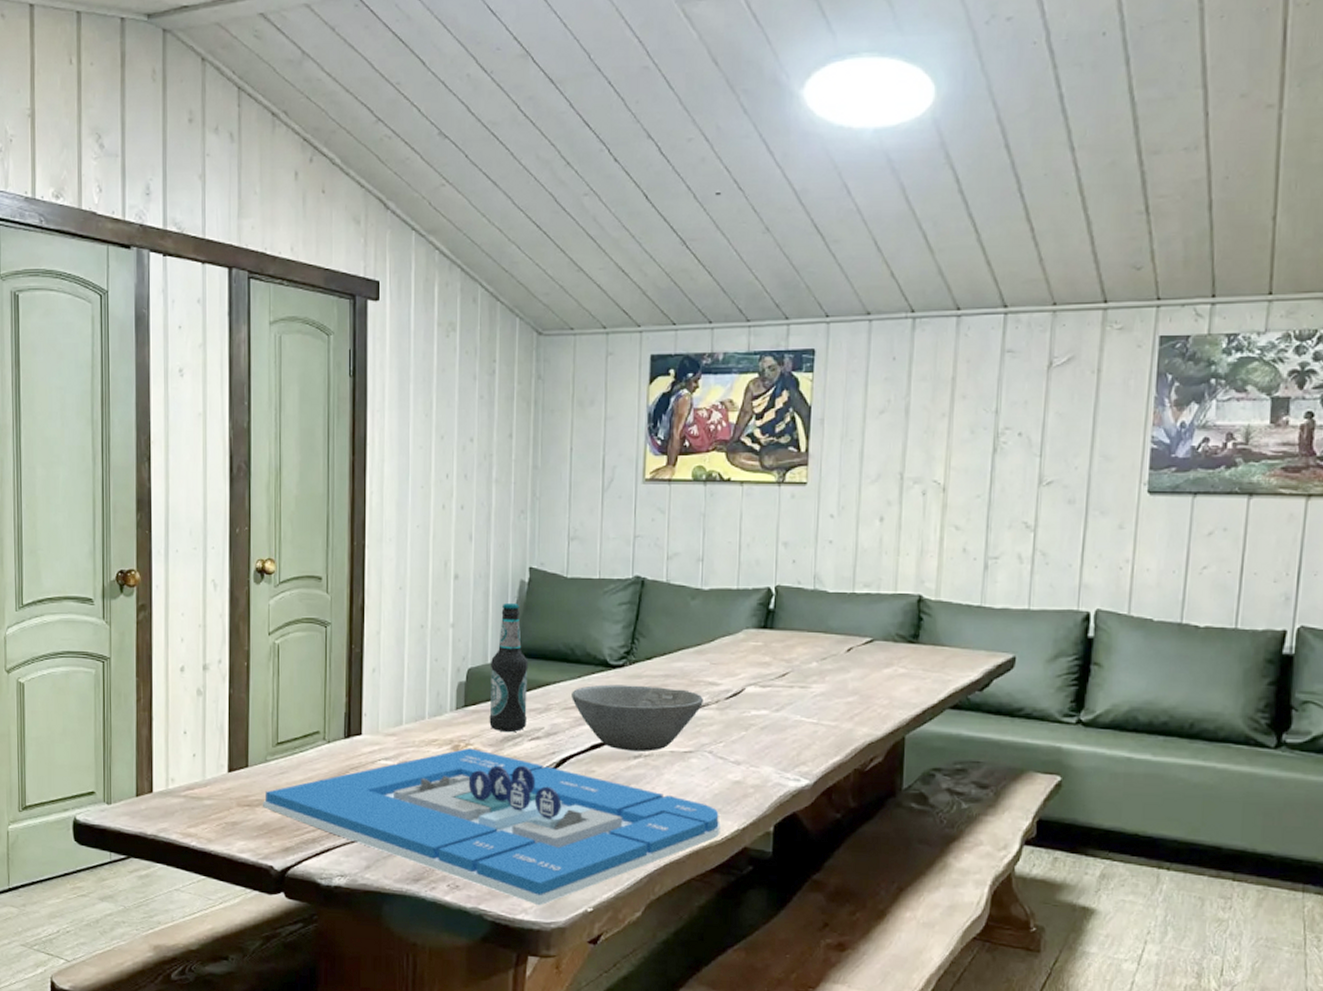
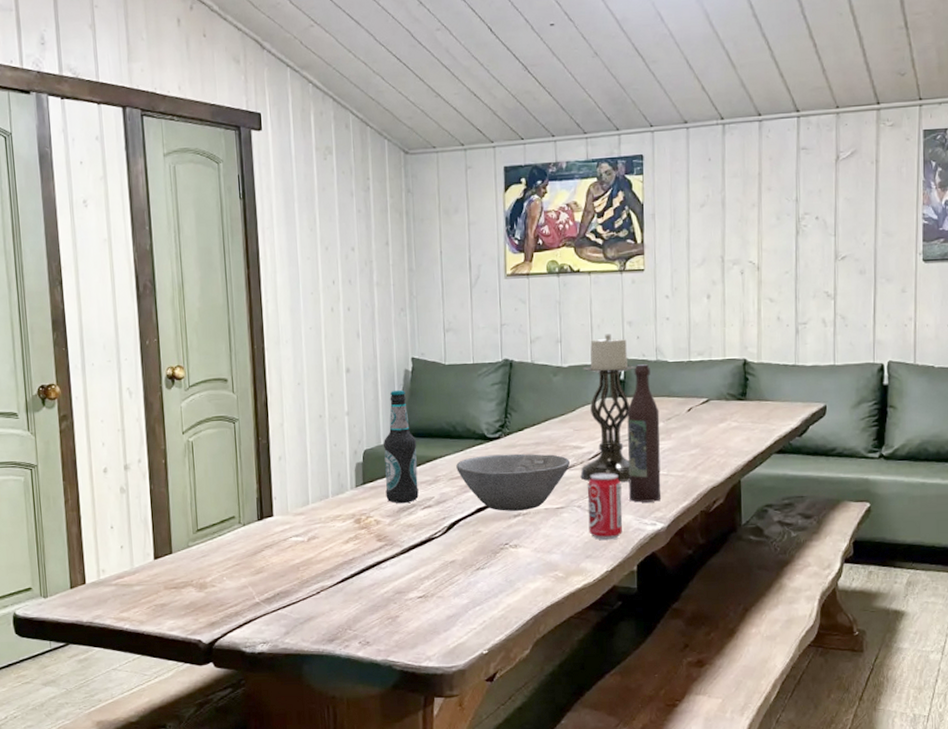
architectural model: present [262,748,720,906] -> none [187,520,592,653]
candle holder: none [714,555,788,727] -> present [580,334,635,482]
beverage can: none [720,715,762,794] -> present [587,472,623,541]
wine bottle: none [770,593,813,754] -> present [627,364,661,503]

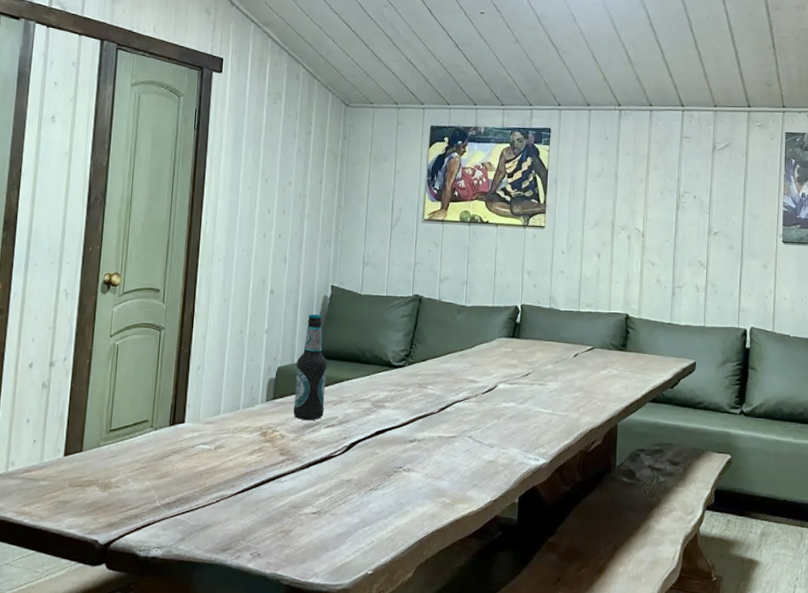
bowl: present [456,453,570,511] -> none [361,381,465,437]
candle holder: present [580,334,635,482] -> none [473,280,530,417]
beverage can: present [587,472,623,541] -> none [477,406,510,472]
wine bottle: present [627,364,661,503] -> none [516,310,549,438]

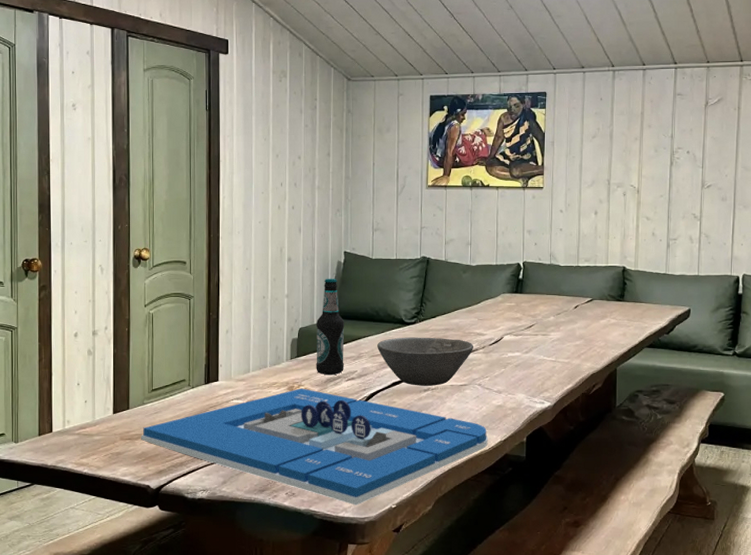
architectural model: none [92,434,477,570] -> present [140,388,488,506]
bowl: none [361,381,465,437] -> present [377,337,473,386]

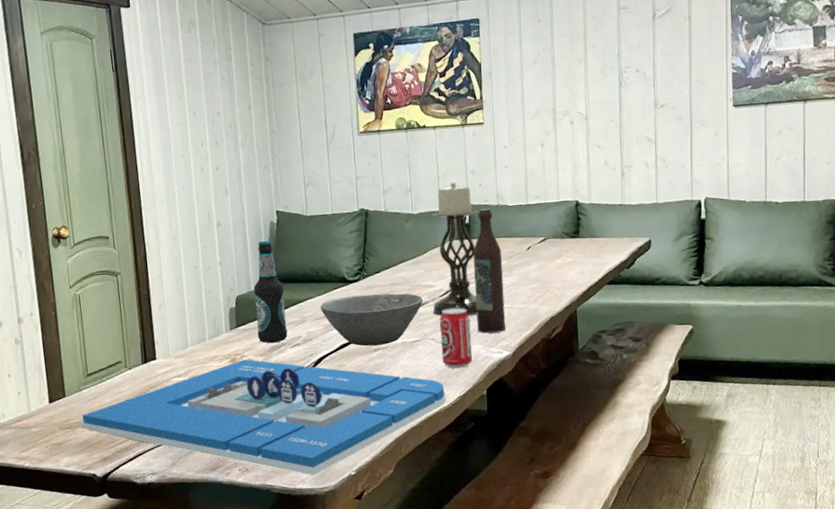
candle holder: none [482,240,532,365] -> present [431,182,479,316]
beverage can: none [487,357,516,415] -> present [440,307,472,369]
wine bottle: none [522,267,551,384] -> present [472,208,506,334]

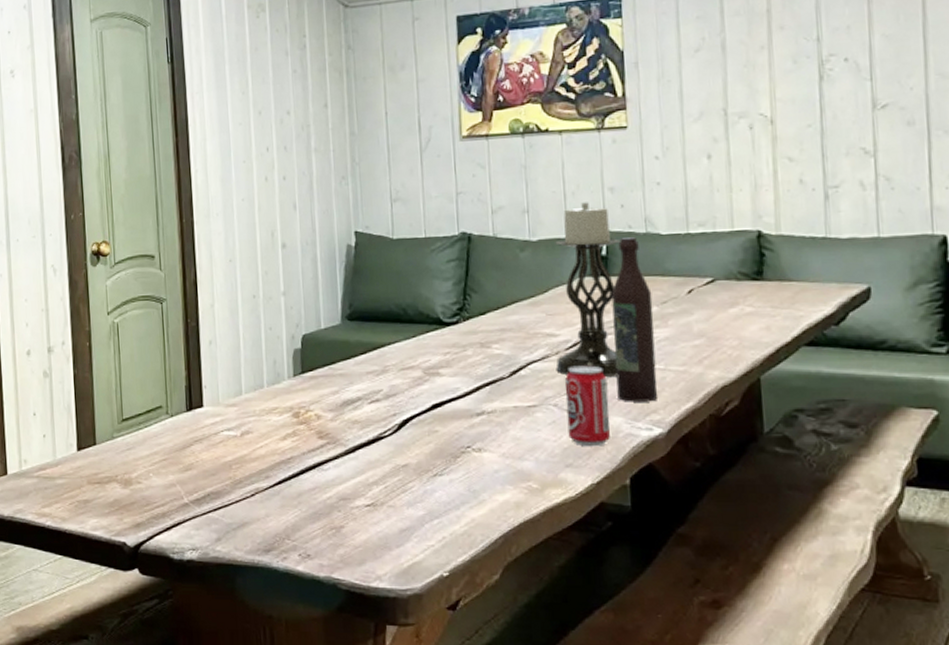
architectural model: present [80,359,447,476] -> none [111,414,574,572]
bottle: present [254,240,288,344] -> none [324,267,365,397]
bowl: present [320,293,423,346] -> none [407,341,543,408]

